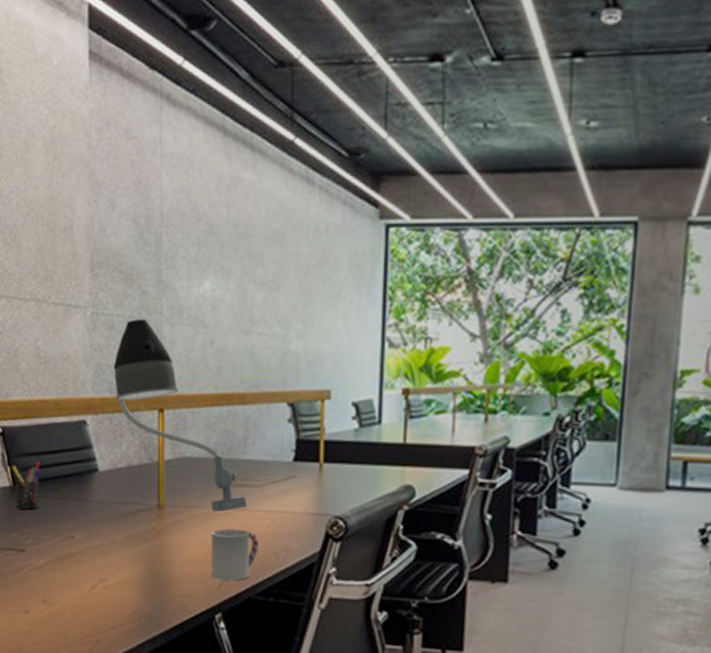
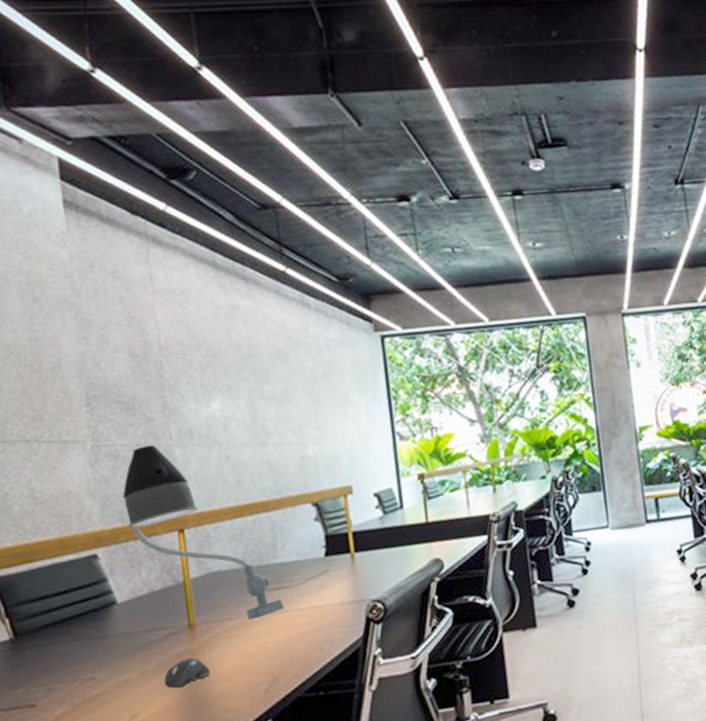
pen holder: present [12,462,41,510] -> none [11,607,49,662]
computer mouse: none [132,537,172,563] -> present [164,657,211,688]
cup: present [211,528,259,581] -> none [250,631,302,687]

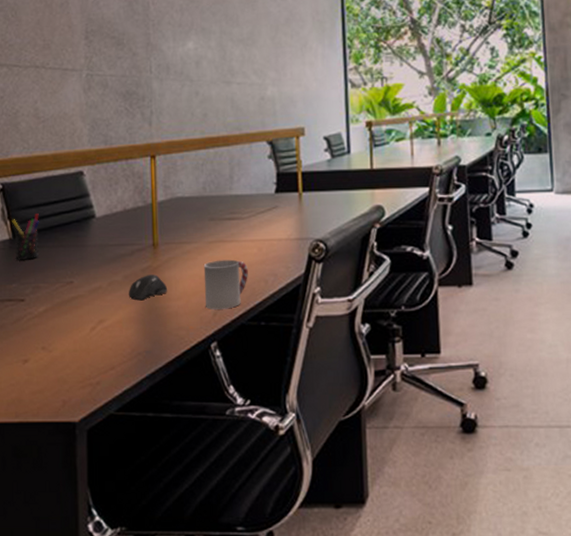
pen holder: none [11,607,49,662] -> present [12,214,40,261]
desk lamp: present [122,445,284,621] -> none [108,77,235,246]
cup: none [250,631,302,687] -> present [203,259,248,310]

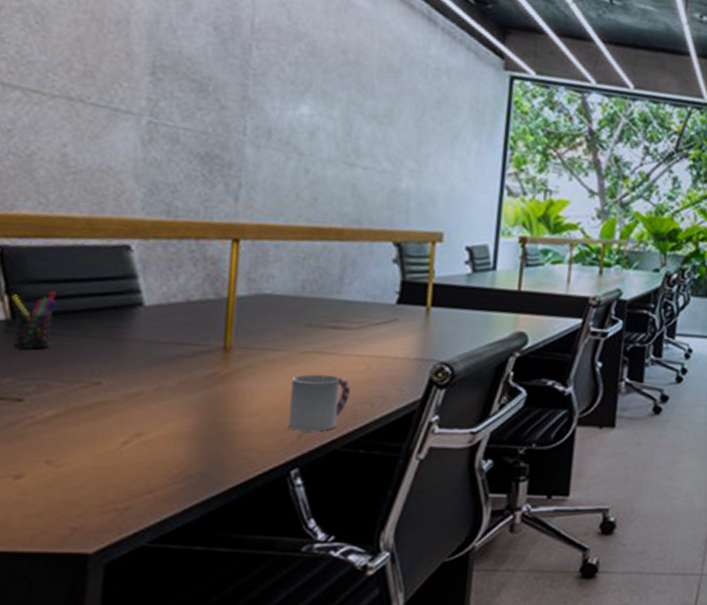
computer mouse: present [129,275,168,301] -> none [183,383,239,414]

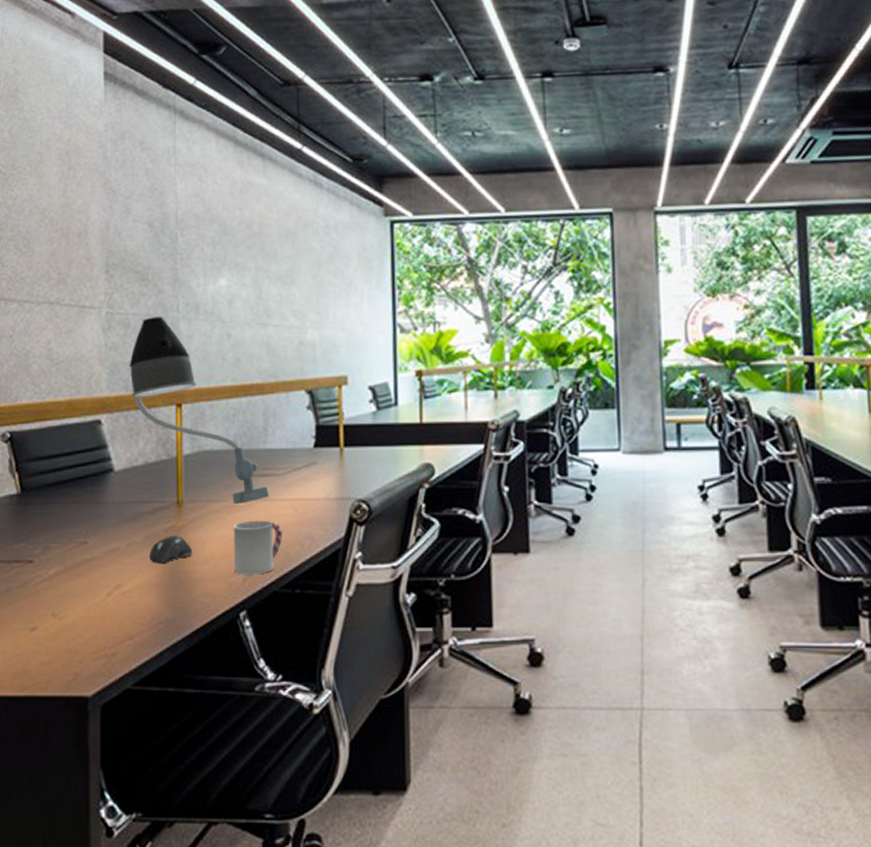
pen holder: present [12,291,57,350] -> none [20,466,52,518]
desk lamp: none [174,135,339,356] -> present [129,317,269,505]
computer mouse: none [183,383,239,414] -> present [149,535,193,564]

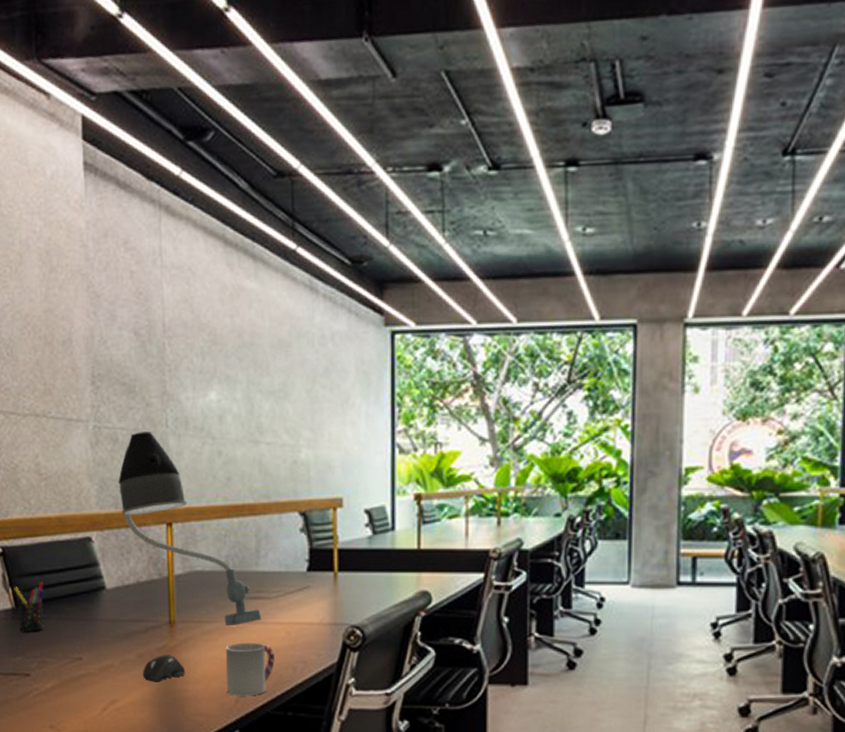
pen holder: none [20,466,52,518] -> present [14,582,45,633]

